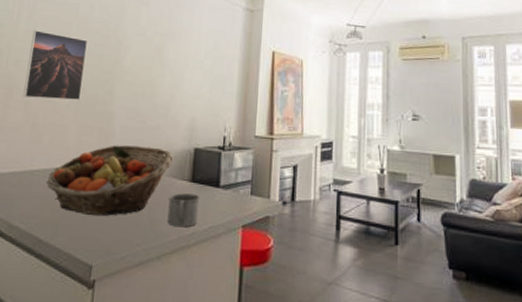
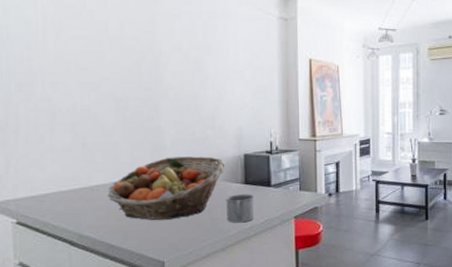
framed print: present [23,30,88,100] -> none [63,51,127,119]

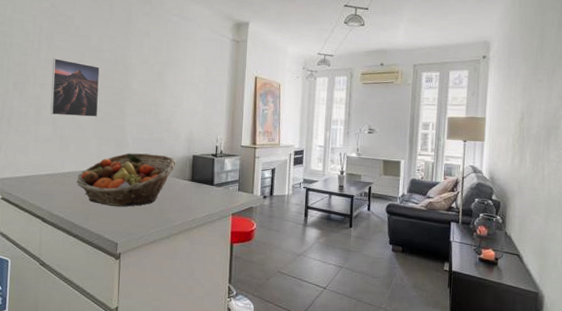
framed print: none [63,51,127,119] -> present [50,58,100,117]
mug: present [225,194,255,223] -> none [173,190,199,215]

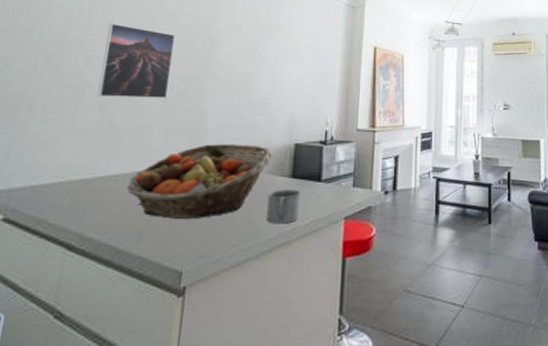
mug: none [173,190,199,215] -> present [266,189,302,224]

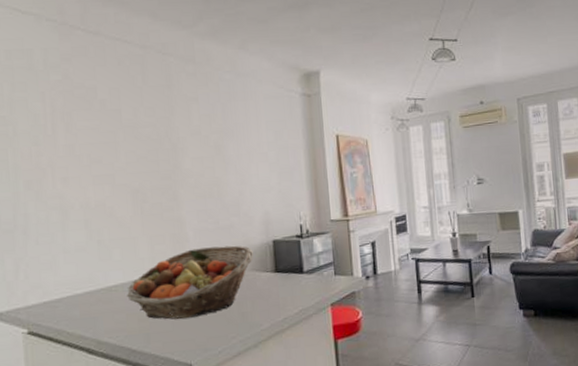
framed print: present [97,23,175,98] -> none [74,143,145,215]
mug: present [266,189,302,224] -> none [255,283,288,316]

